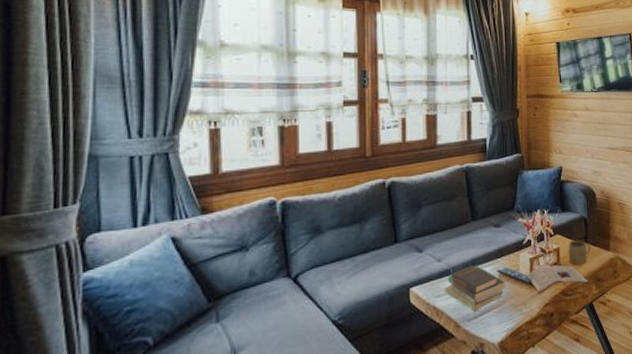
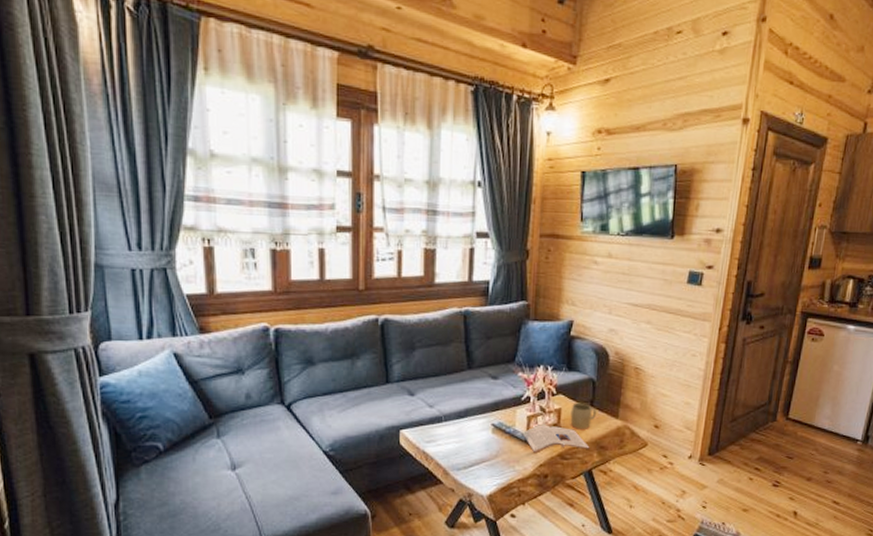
books: present [444,265,505,312] -> none [435,415,499,462]

